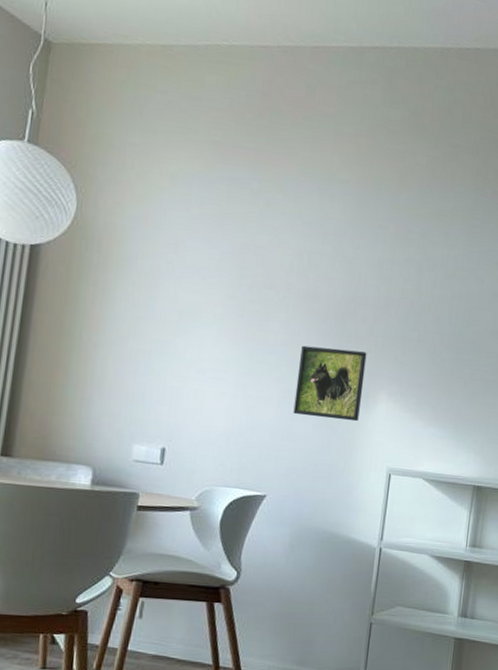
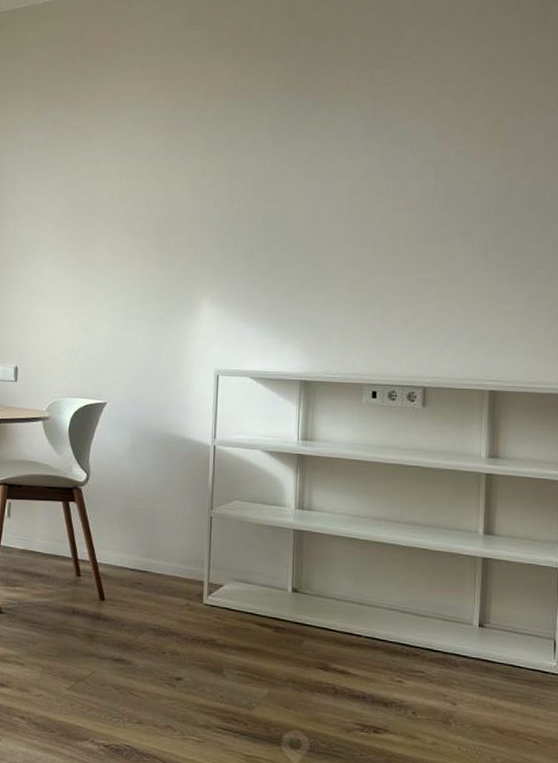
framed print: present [293,345,367,422] -> none [124,262,187,329]

